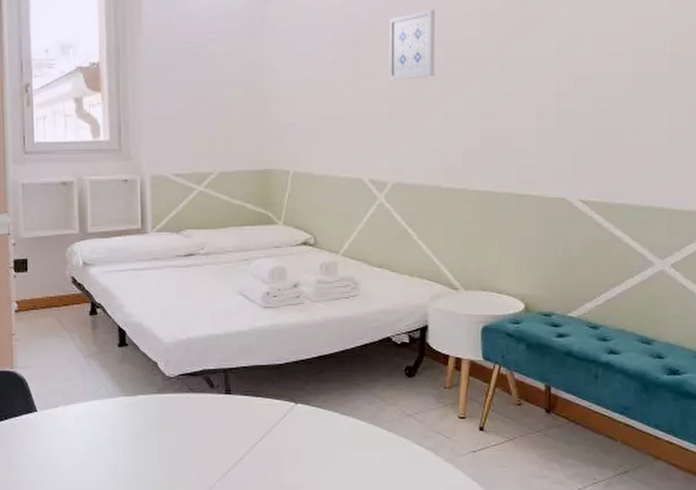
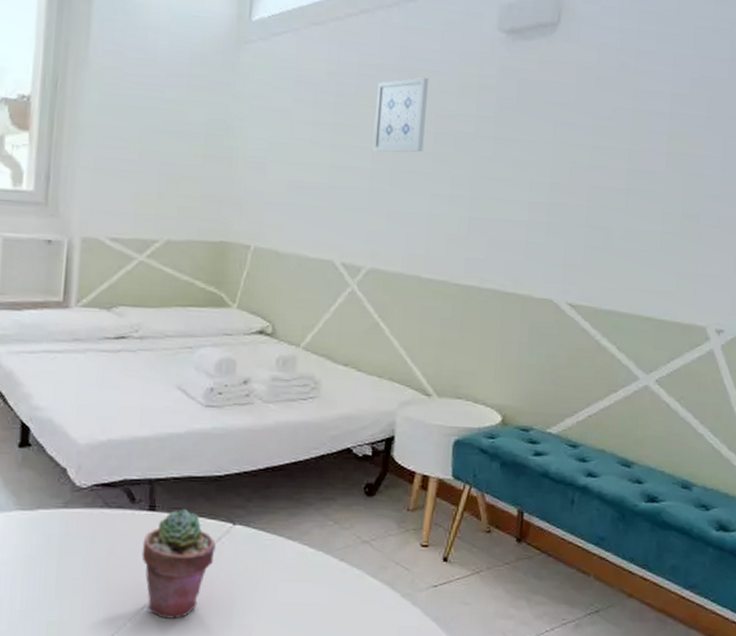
potted succulent: none [223,392,283,480] -> present [142,509,216,619]

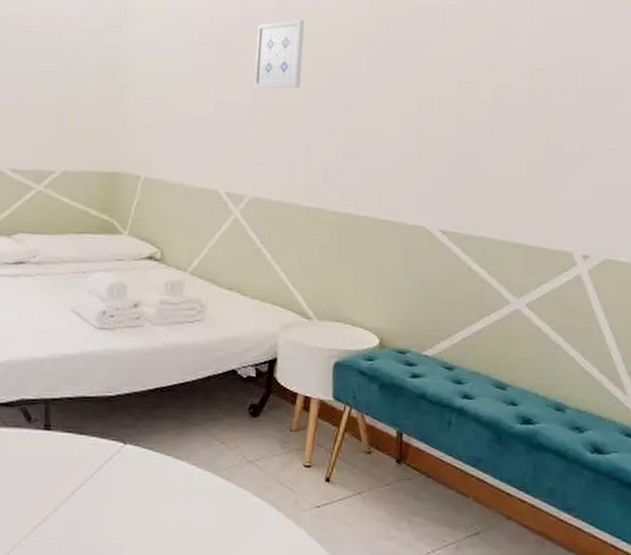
potted succulent: present [142,509,216,619] -> none [37,429,108,537]

